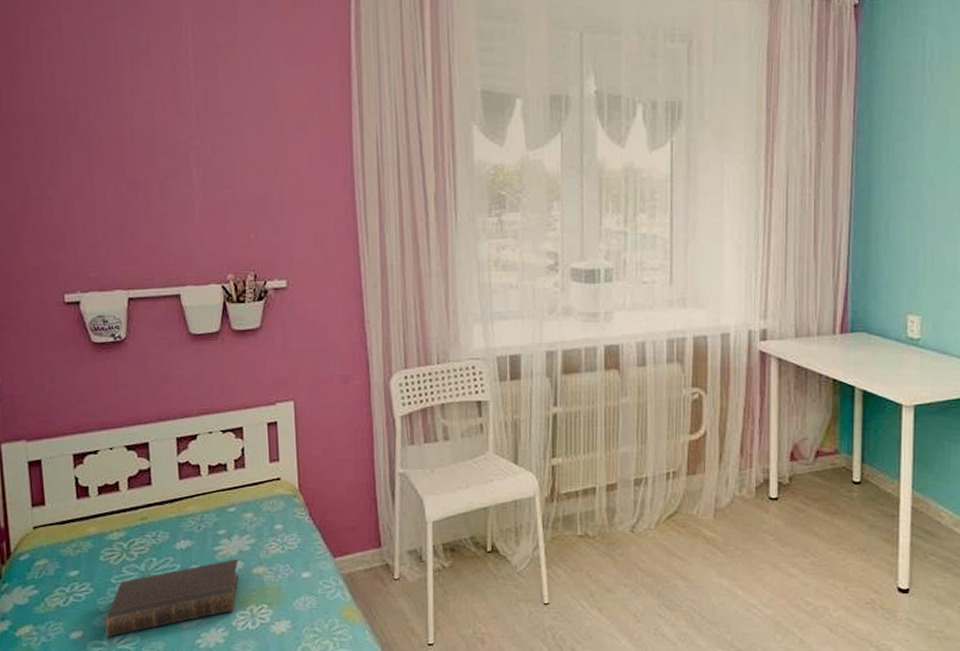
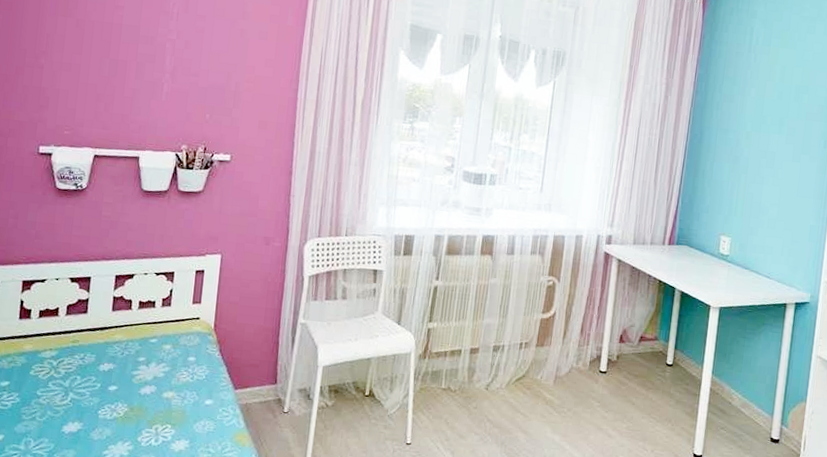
book: present [105,559,240,637] -> none [24,383,153,442]

